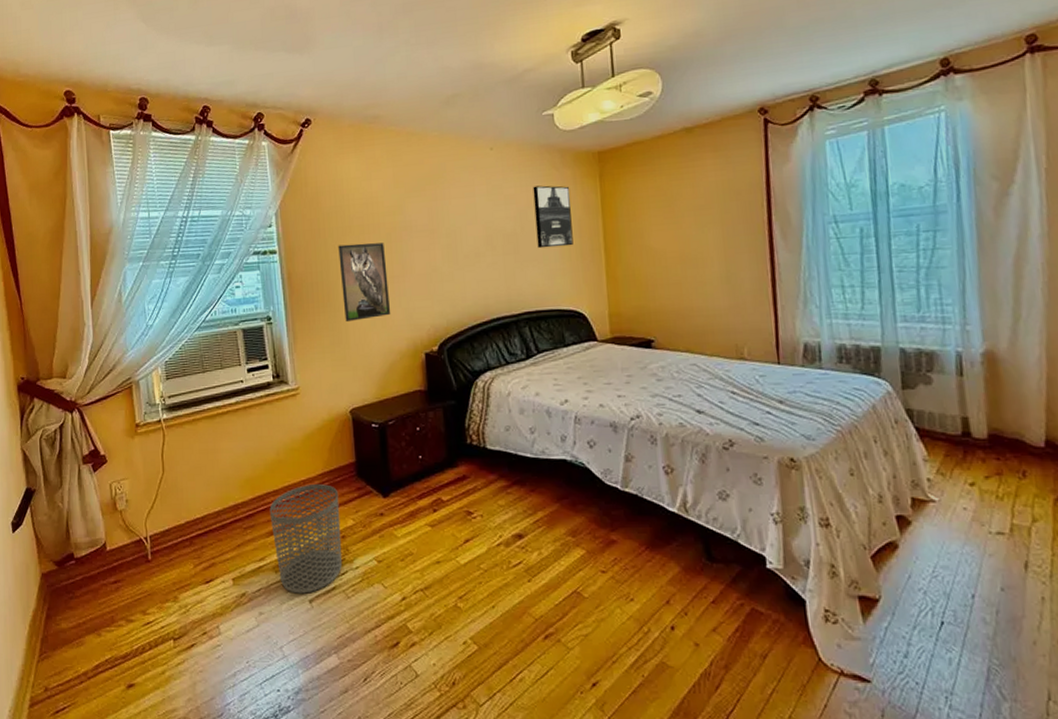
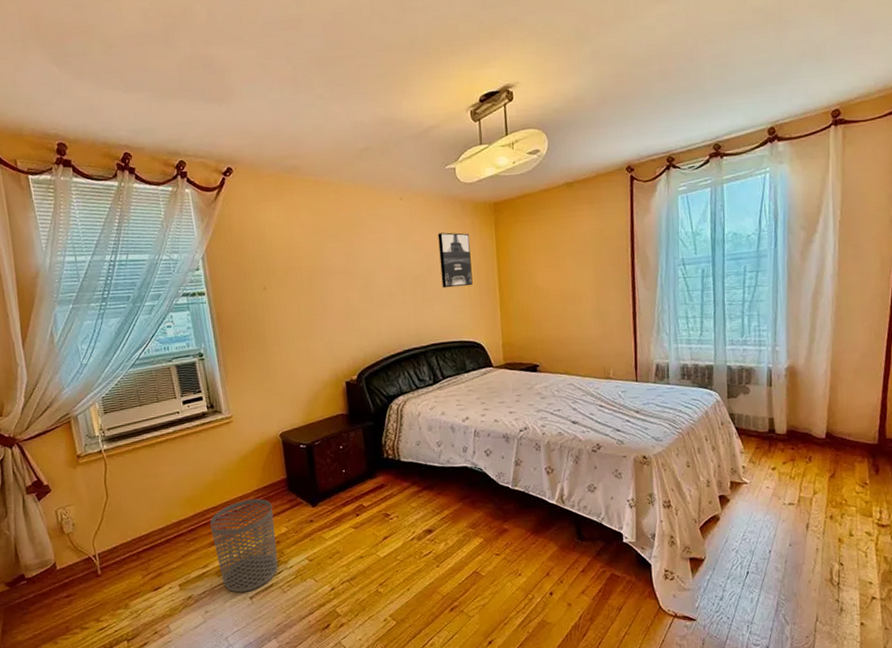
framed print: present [338,243,391,323] -> none [263,284,314,357]

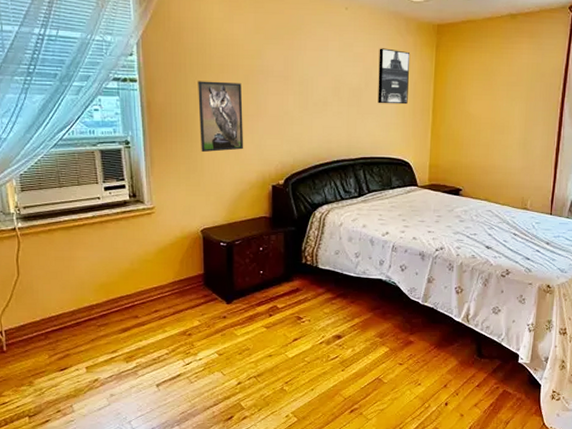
waste bin: present [210,499,278,593] -> none [122,291,188,379]
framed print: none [263,284,314,357] -> present [198,81,244,153]

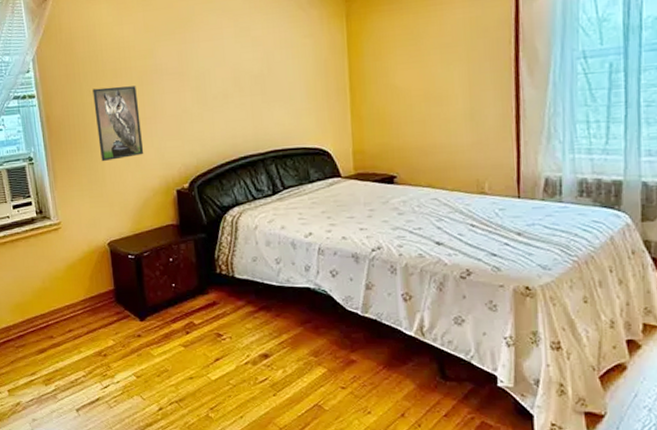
wall art: present [378,48,411,105] -> none [279,26,319,89]

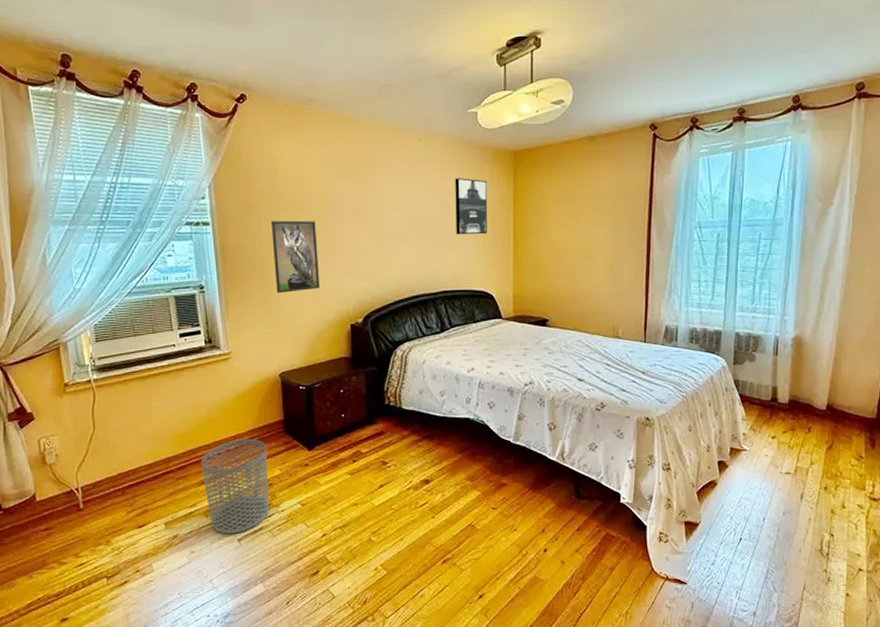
waste bin: none [38,309,104,404] -> present [201,439,269,534]
wall art: none [279,26,319,89] -> present [455,178,488,235]

